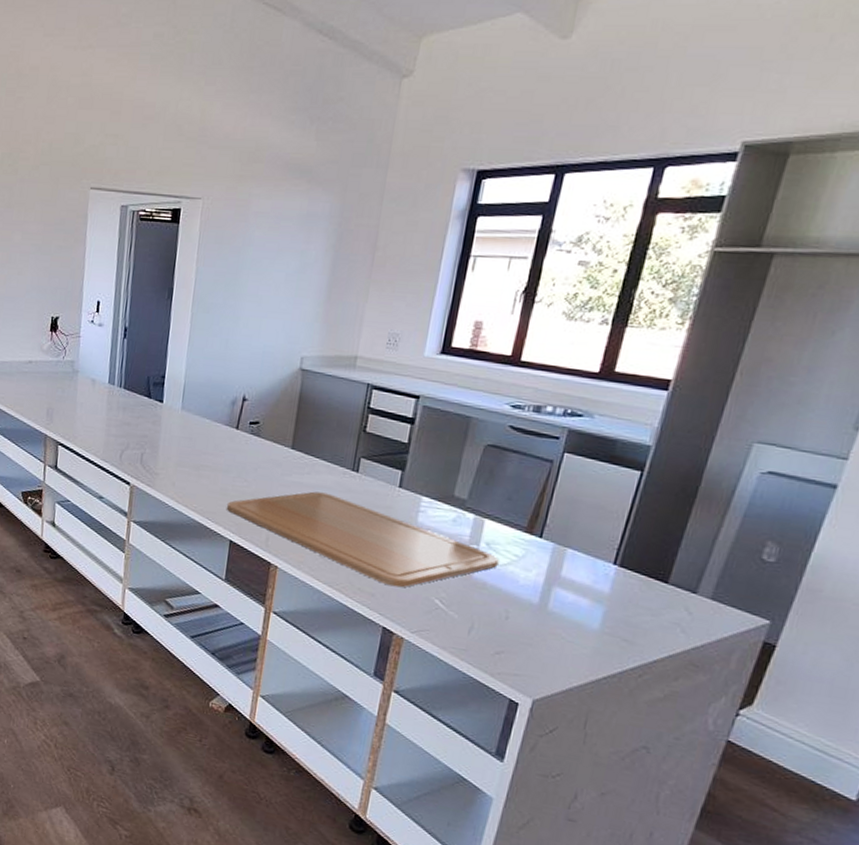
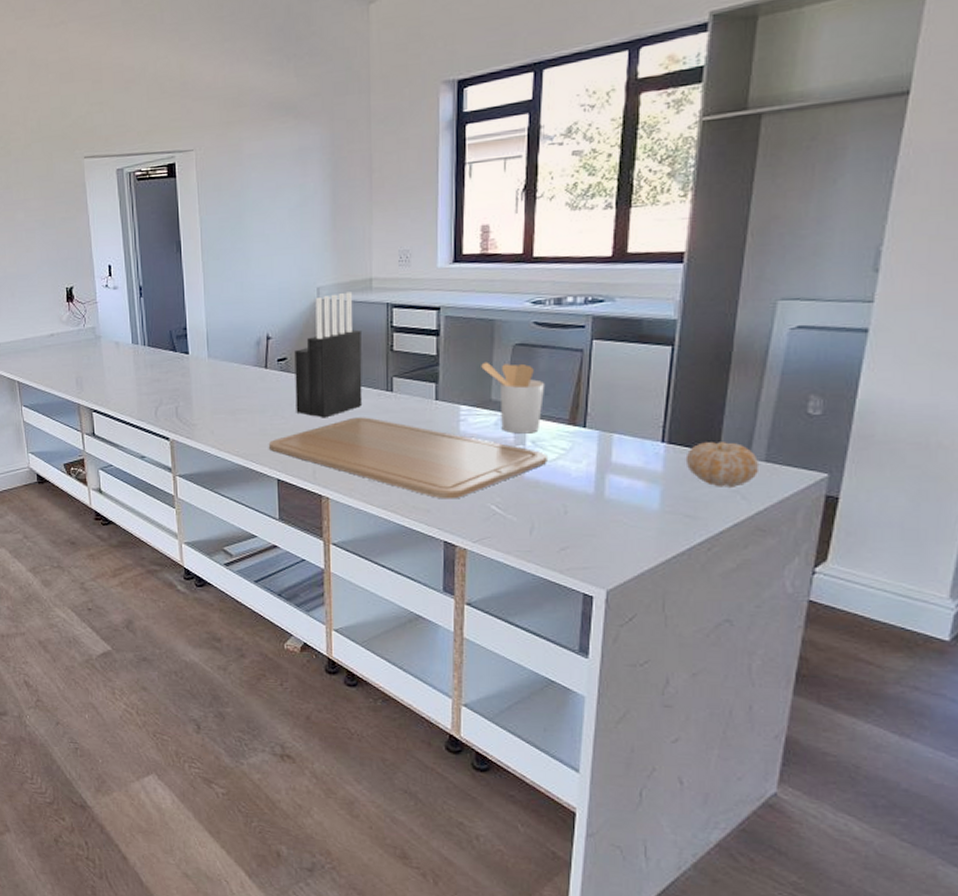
knife block: none [259,366,338,488] -> present [294,292,363,418]
utensil holder: none [449,457,510,536] -> present [481,362,545,434]
fruit: none [633,571,705,620] -> present [685,442,760,487]

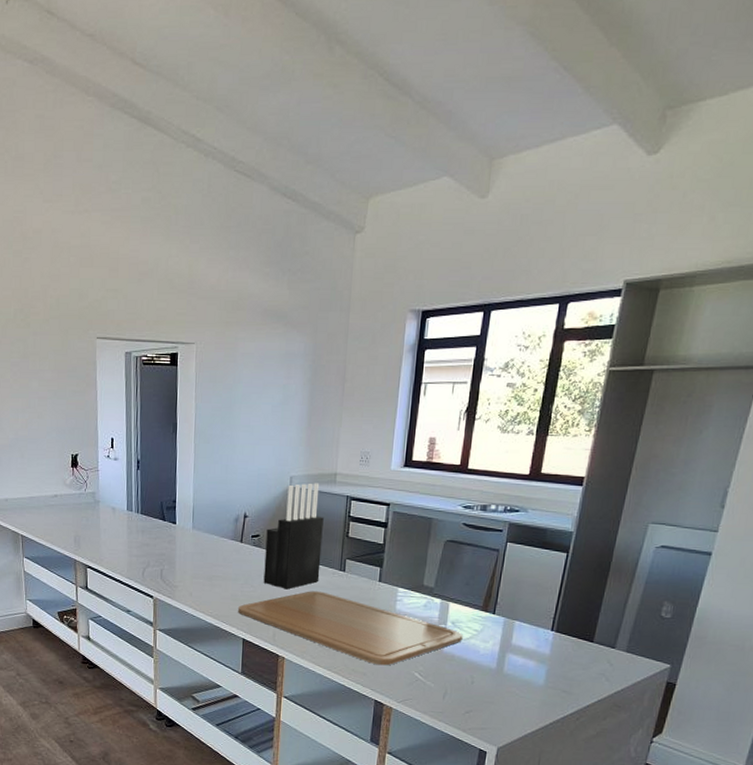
utensil holder: present [481,362,545,434] -> none [418,553,467,616]
fruit: present [685,442,760,487] -> none [567,633,622,671]

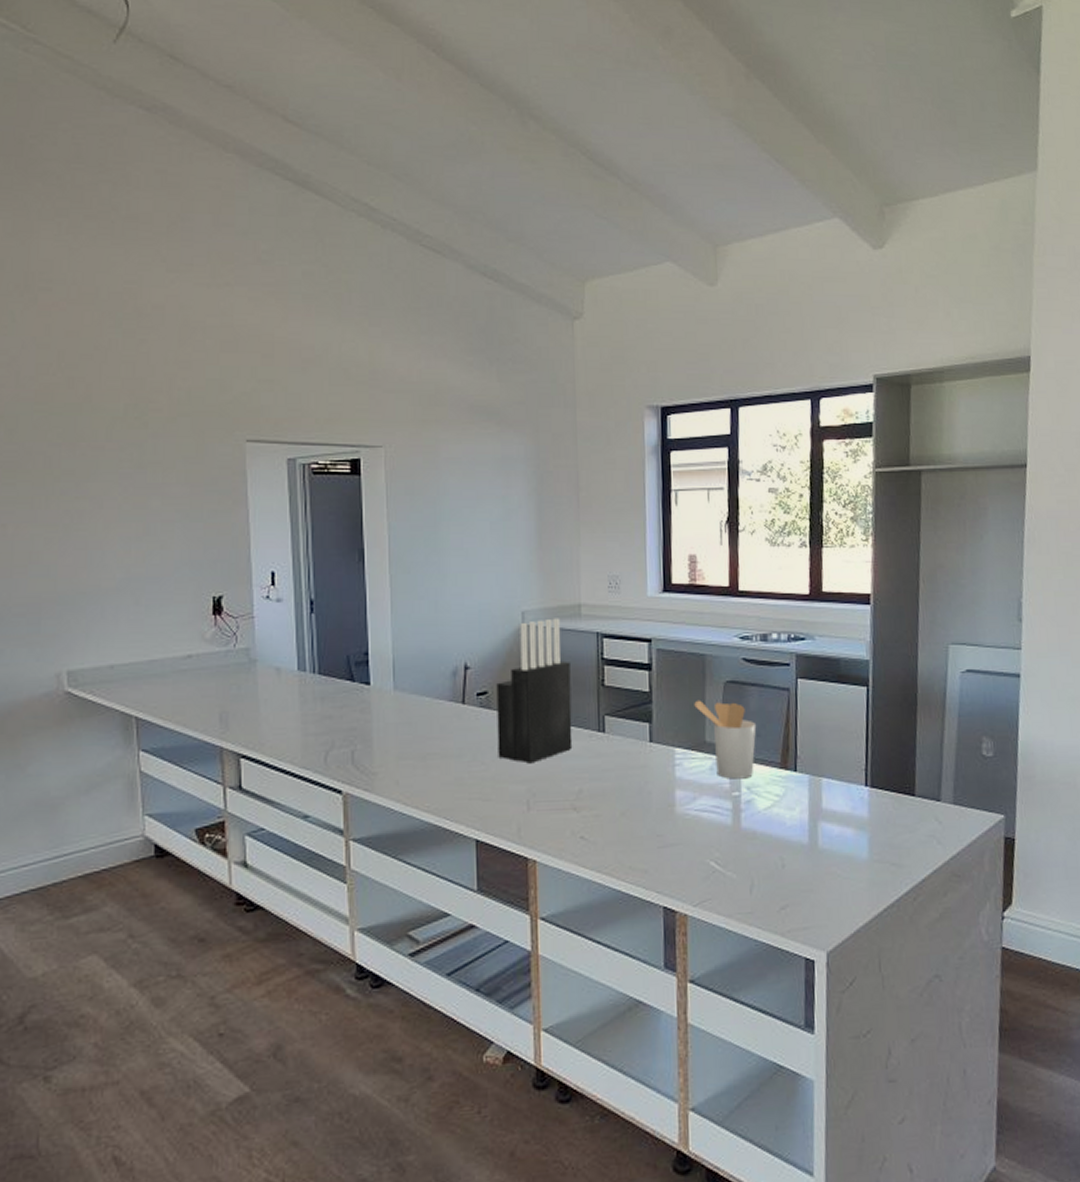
chopping board: present [237,591,463,666] -> none [465,762,763,857]
utensil holder: none [418,553,467,616] -> present [694,700,757,779]

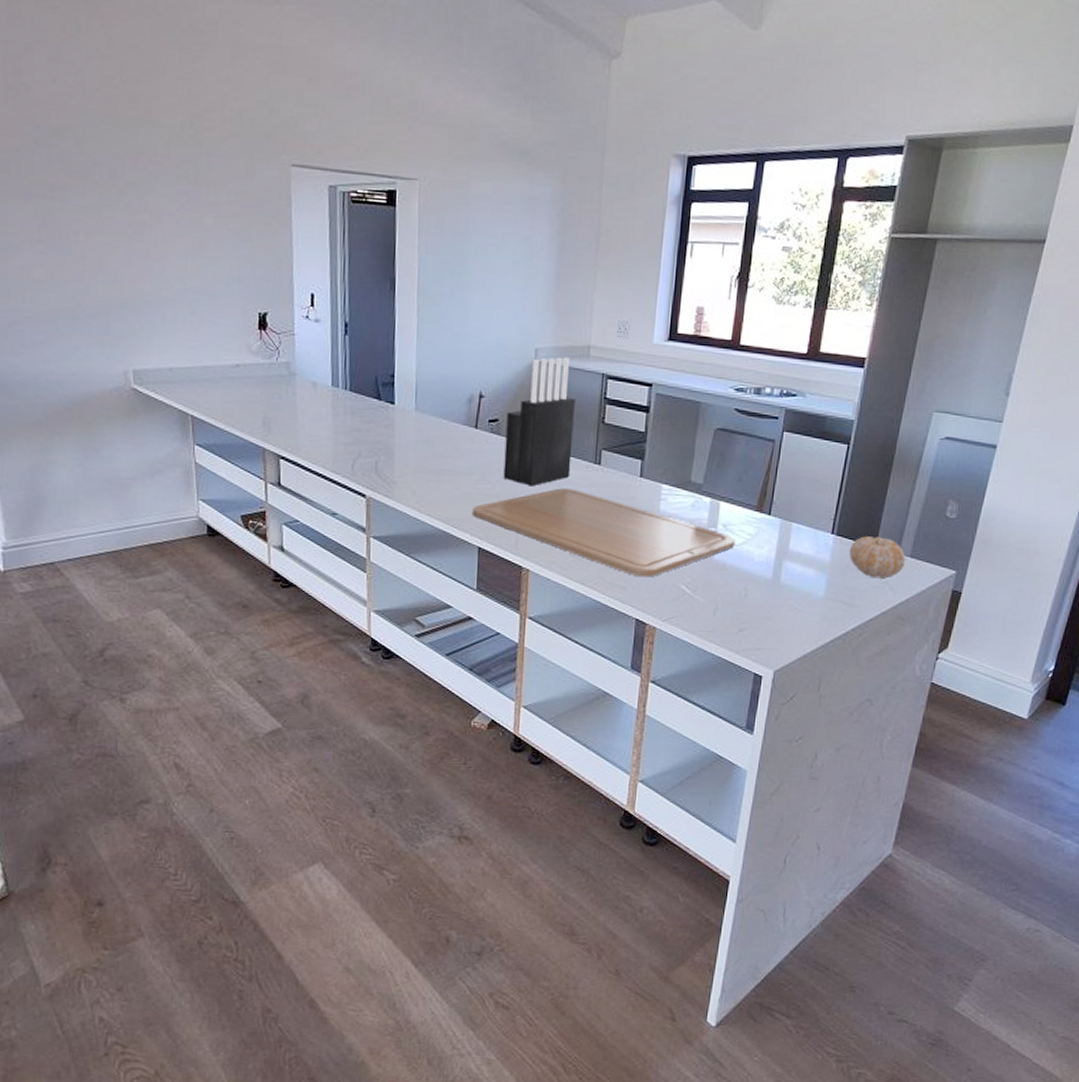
chopping board: none [465,762,763,857] -> present [471,488,735,578]
utensil holder: present [694,700,757,779] -> none [684,443,740,517]
fruit: none [887,785,949,832] -> present [849,536,906,579]

